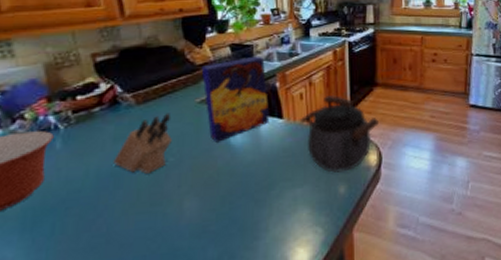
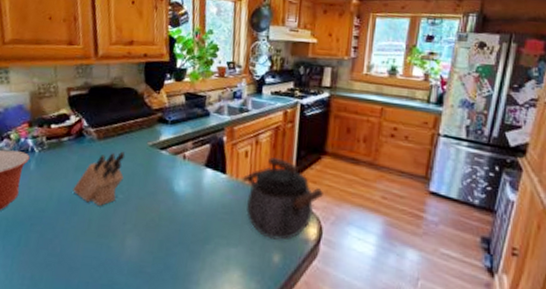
cereal box: present [201,56,270,142] -> none [156,107,215,187]

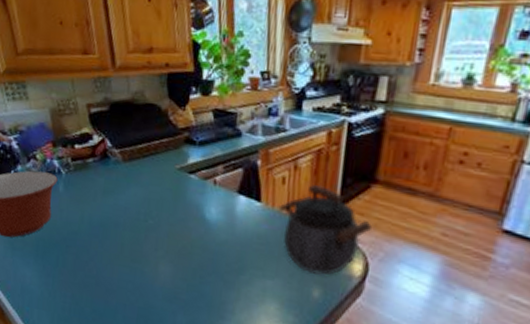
knife block: present [72,151,126,206] -> none [102,174,153,231]

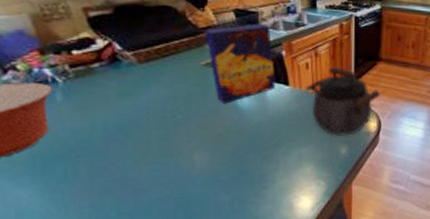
cereal box: none [182,126,248,214] -> present [204,23,276,104]

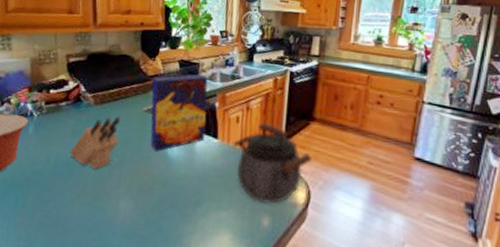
knife block: none [119,73,178,128] -> present [69,116,121,169]

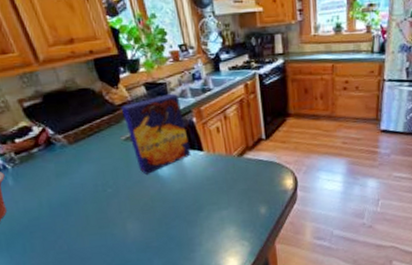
knife block: present [69,116,121,169] -> none [60,150,107,203]
kettle: present [233,122,313,204] -> none [218,127,294,197]

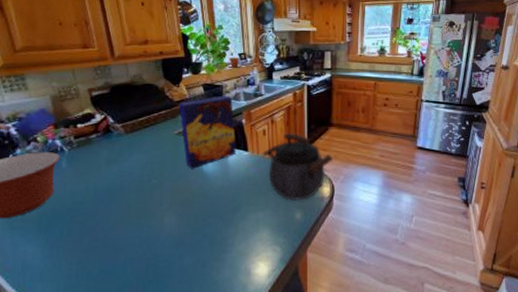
kettle: none [218,127,294,197] -> present [262,132,334,201]

